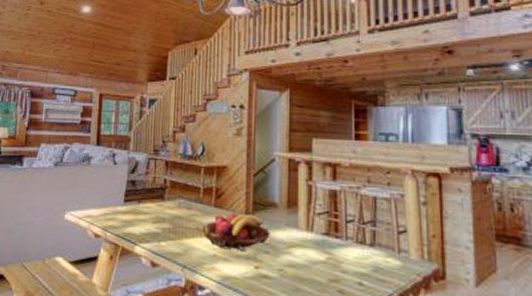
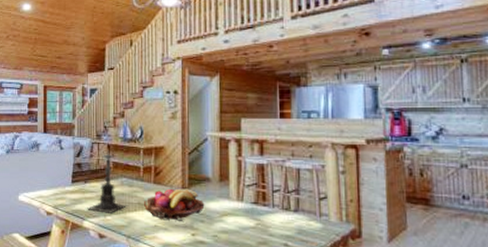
candle holder: none [140,167,183,239] -> present [87,150,127,214]

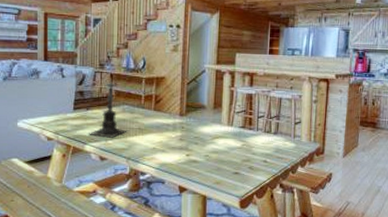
fruit basket: present [144,188,205,221] -> none [144,115,199,144]

